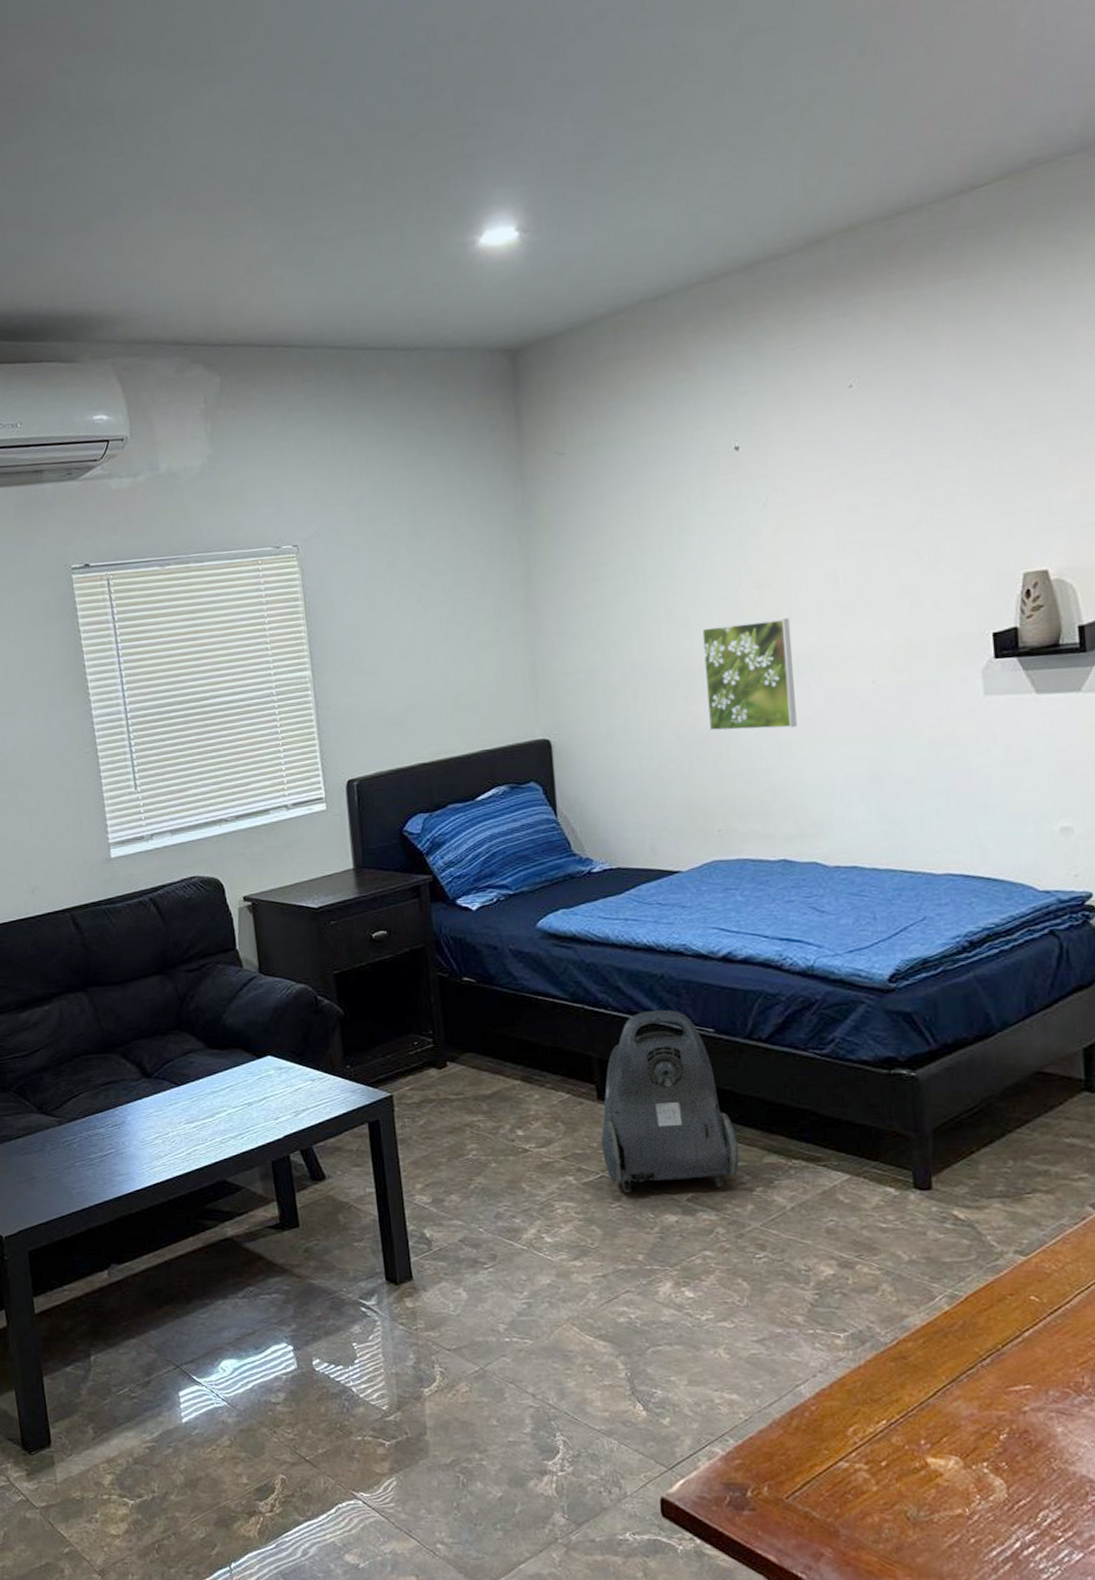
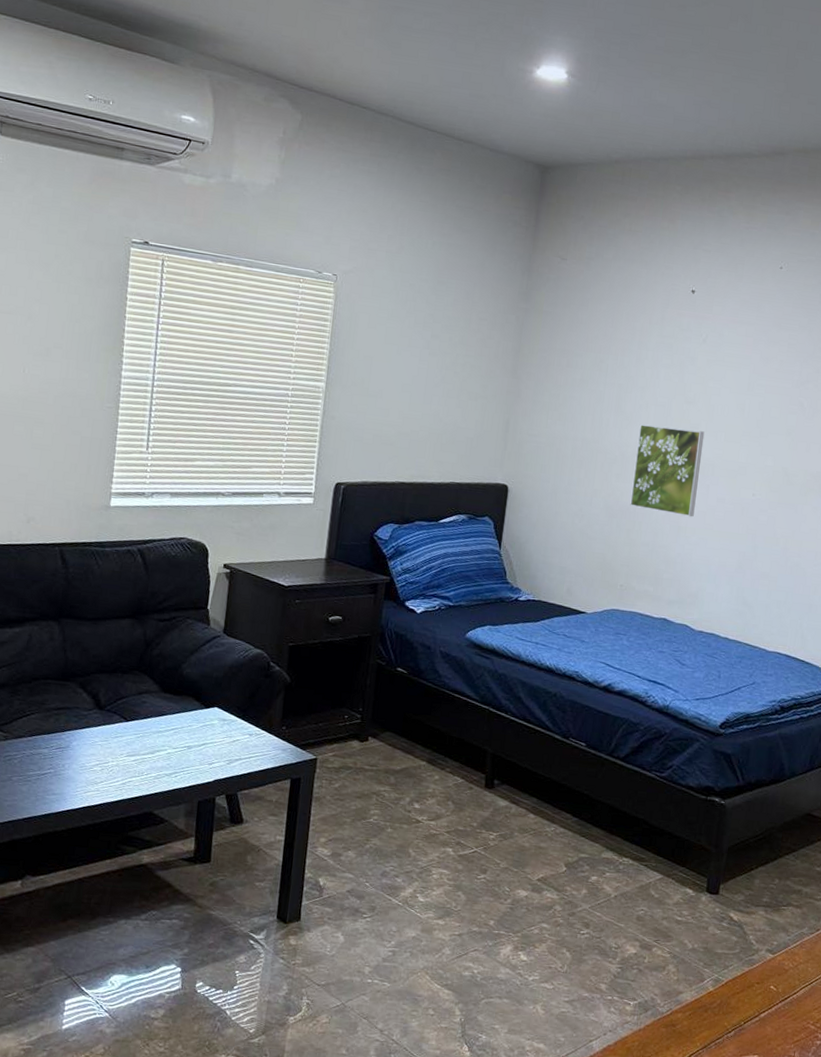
vacuum cleaner: present [601,1010,740,1194] -> none [479,720,586,873]

